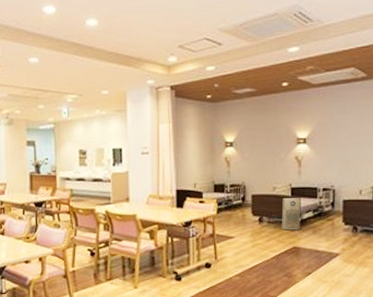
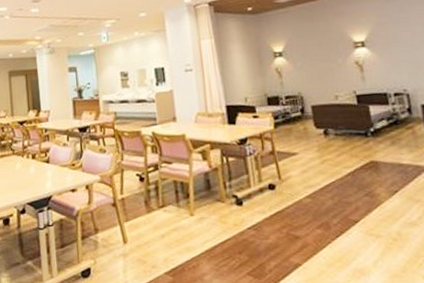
air purifier: present [282,198,300,231] -> none [348,105,374,143]

